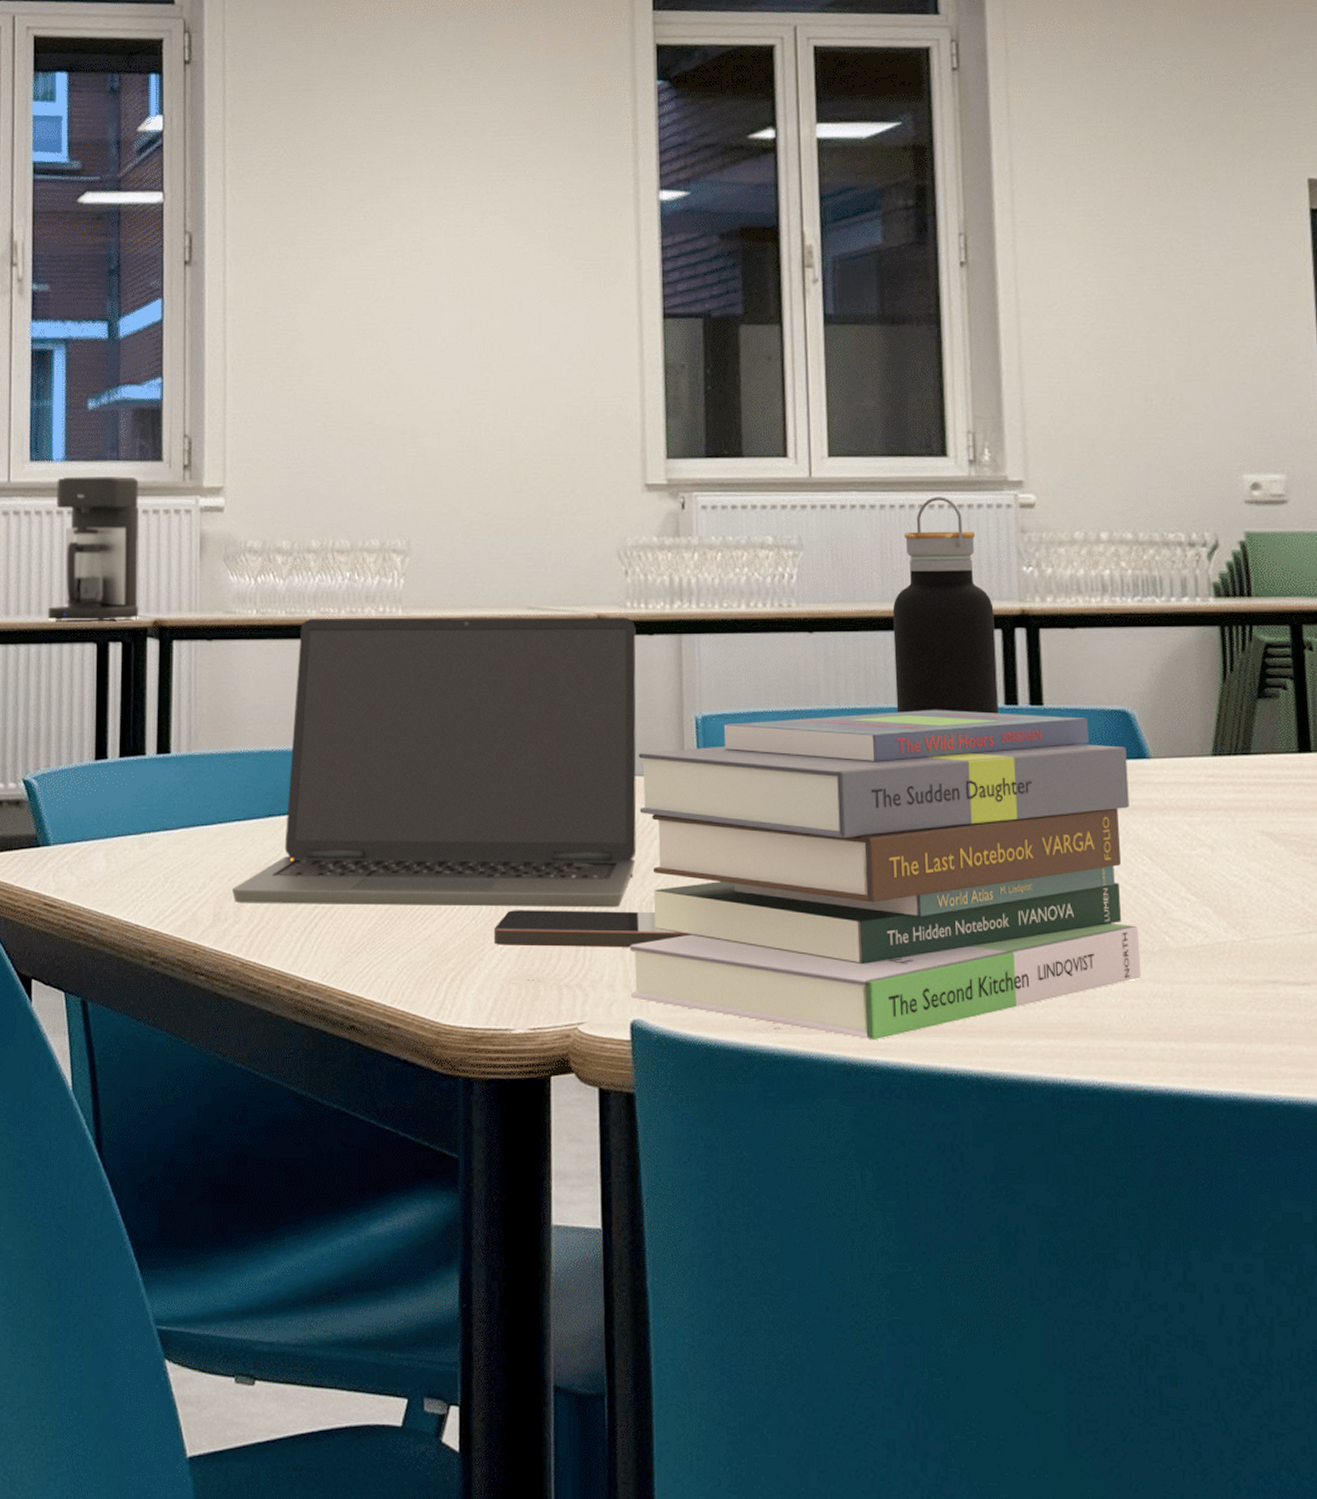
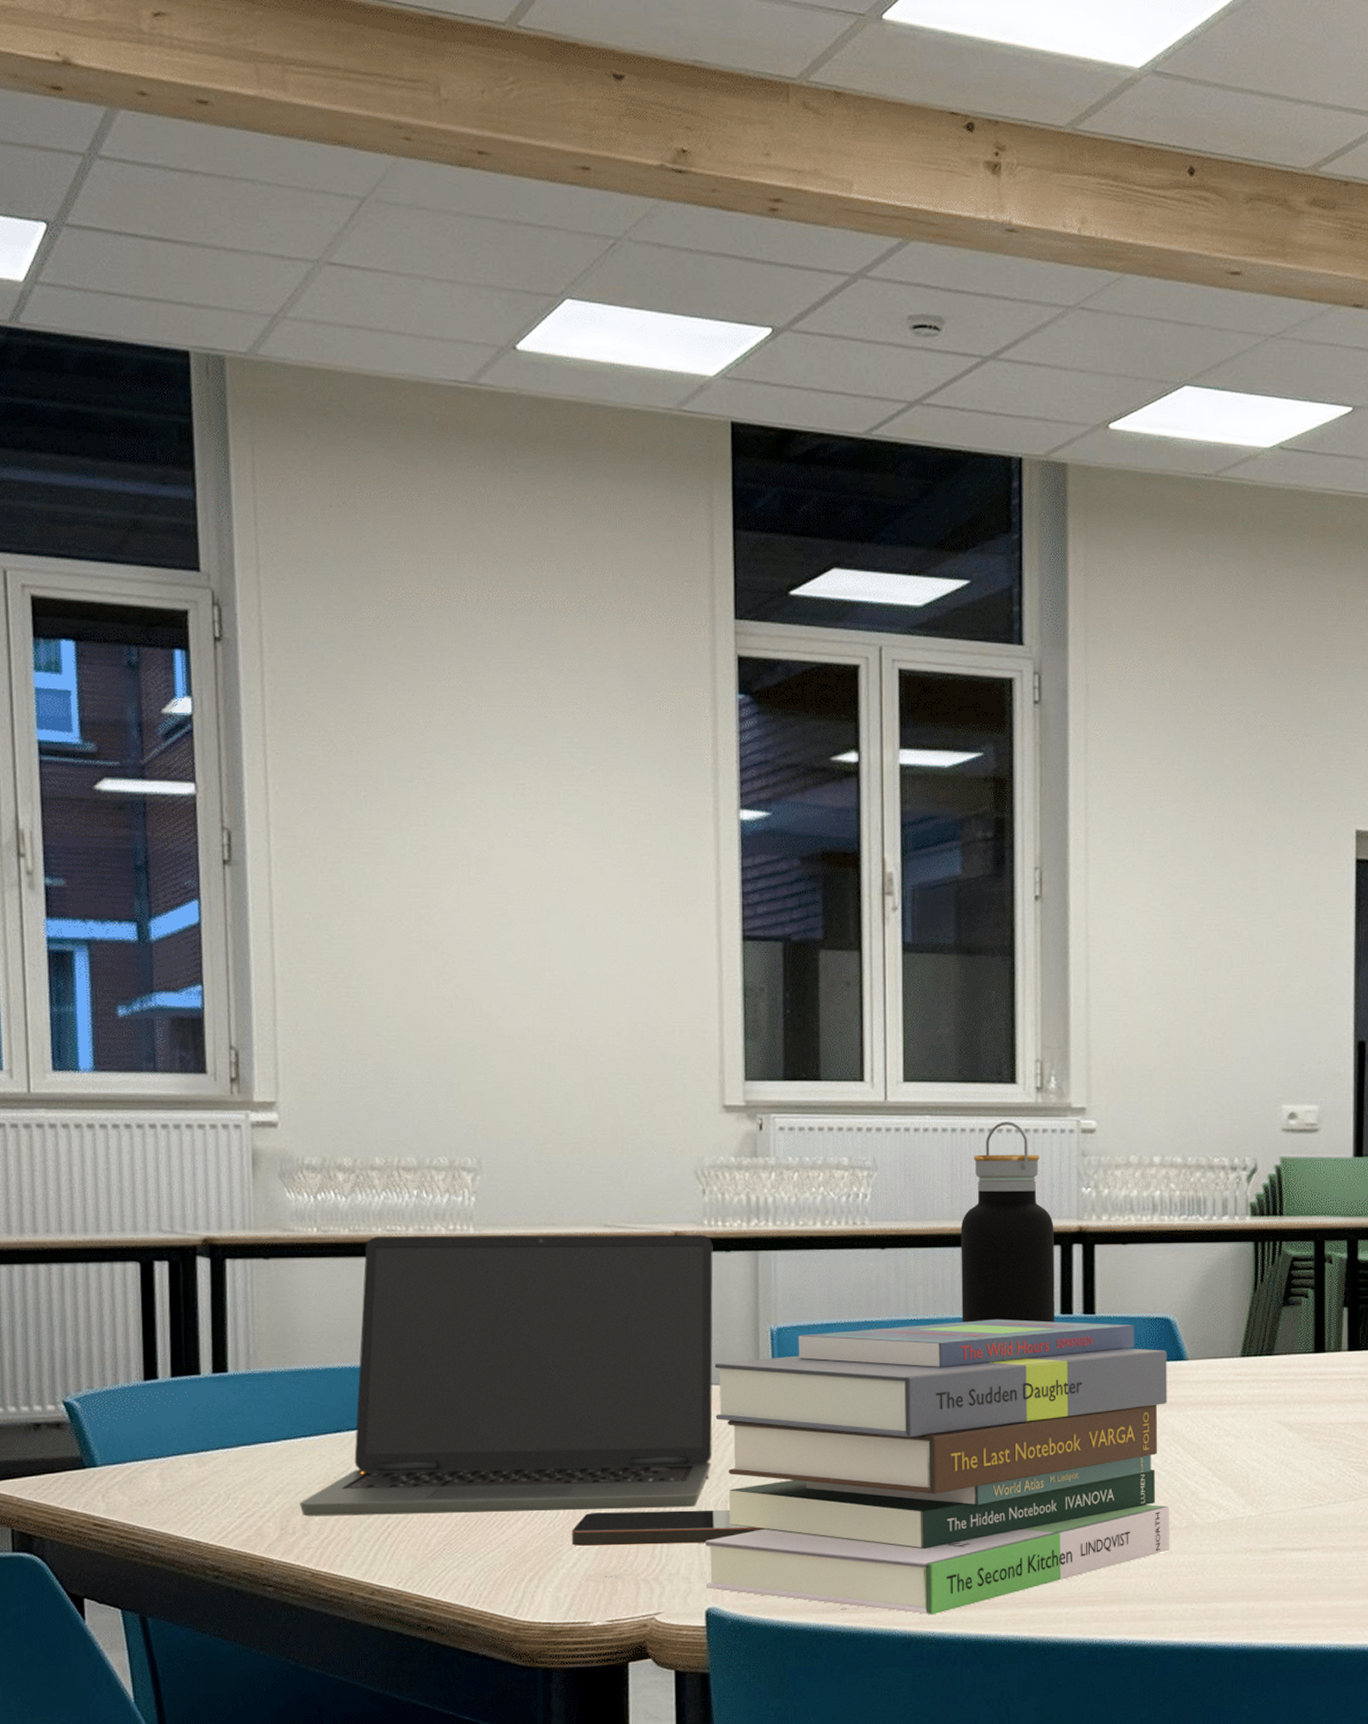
coffee maker: present [48,476,139,622] -> none [82,1089,187,1240]

